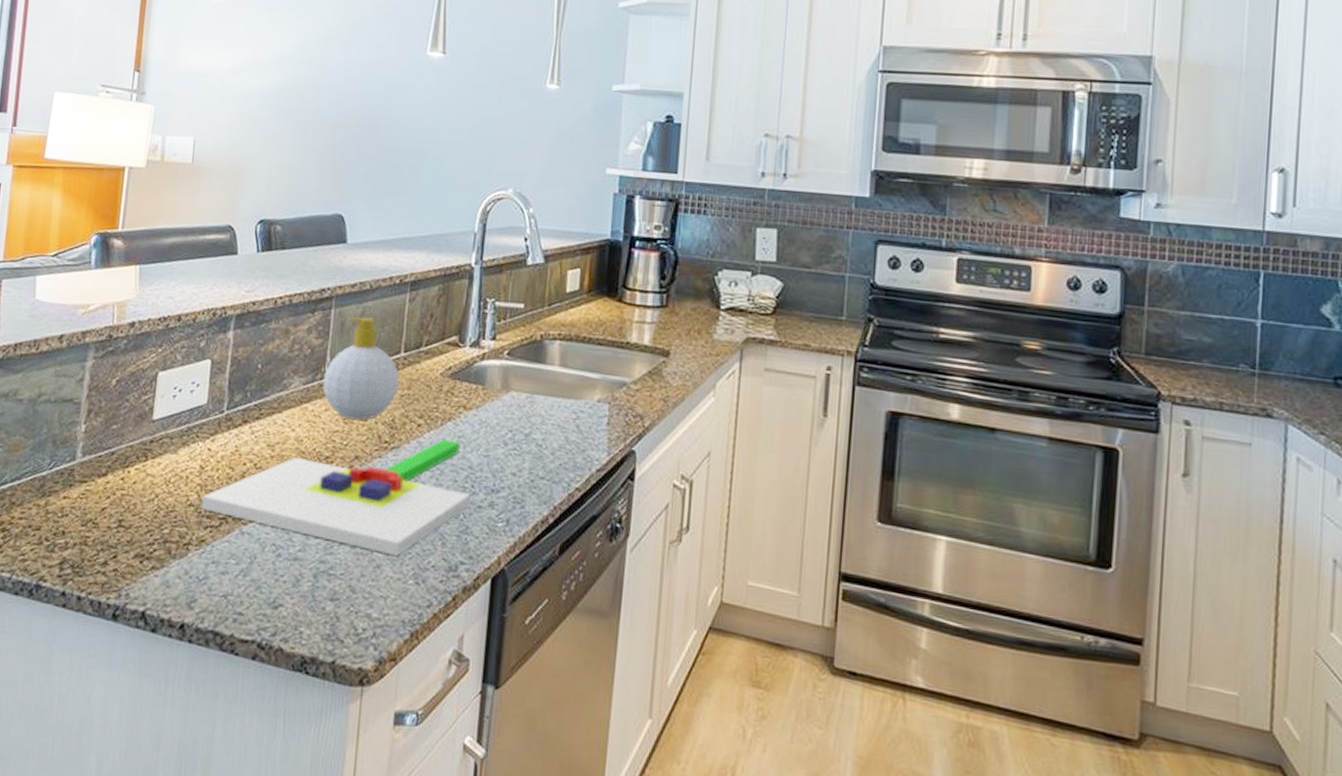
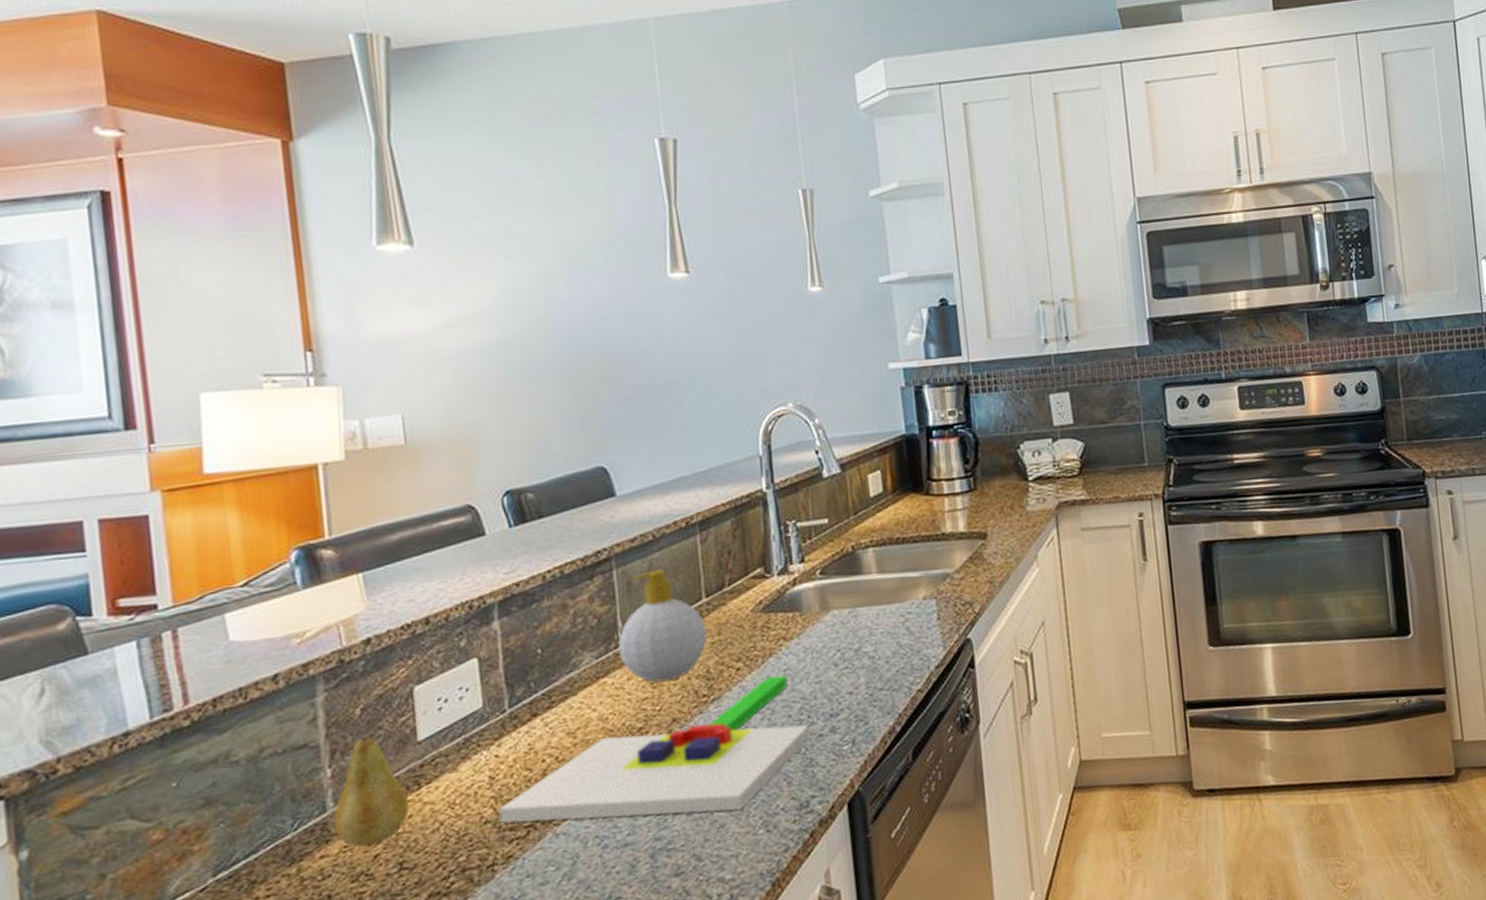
fruit: none [78,404,136,499] -> present [332,735,409,847]

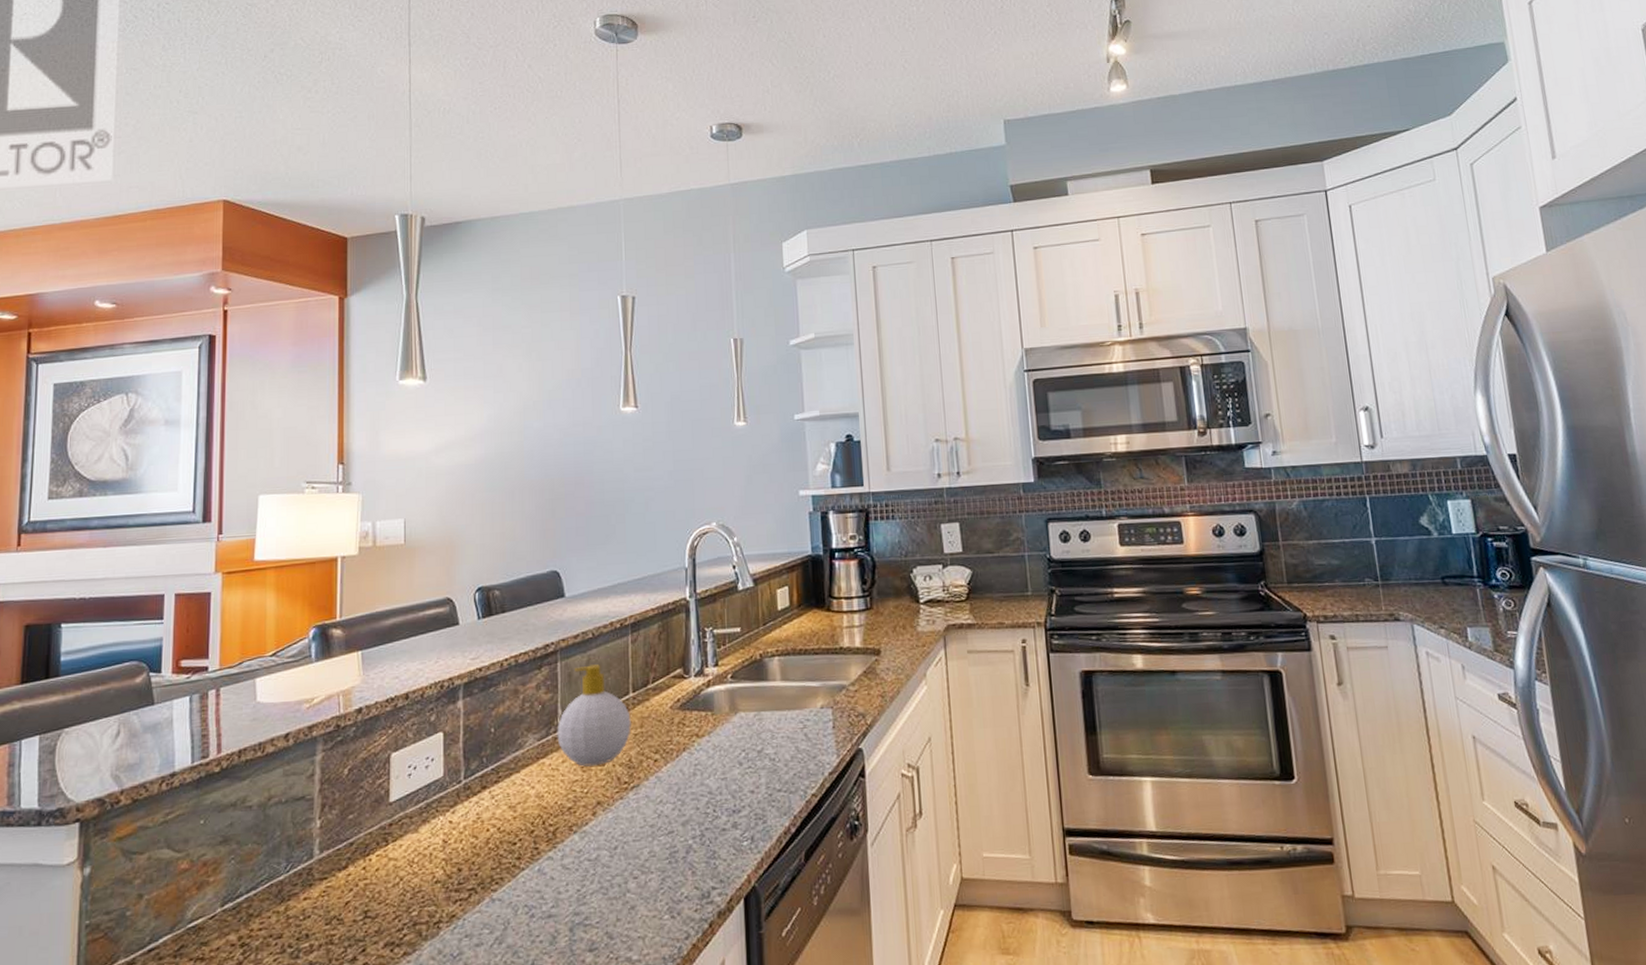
fruit: present [332,735,409,847] -> none [317,793,377,893]
chopping board: present [498,675,810,824] -> none [447,769,714,894]

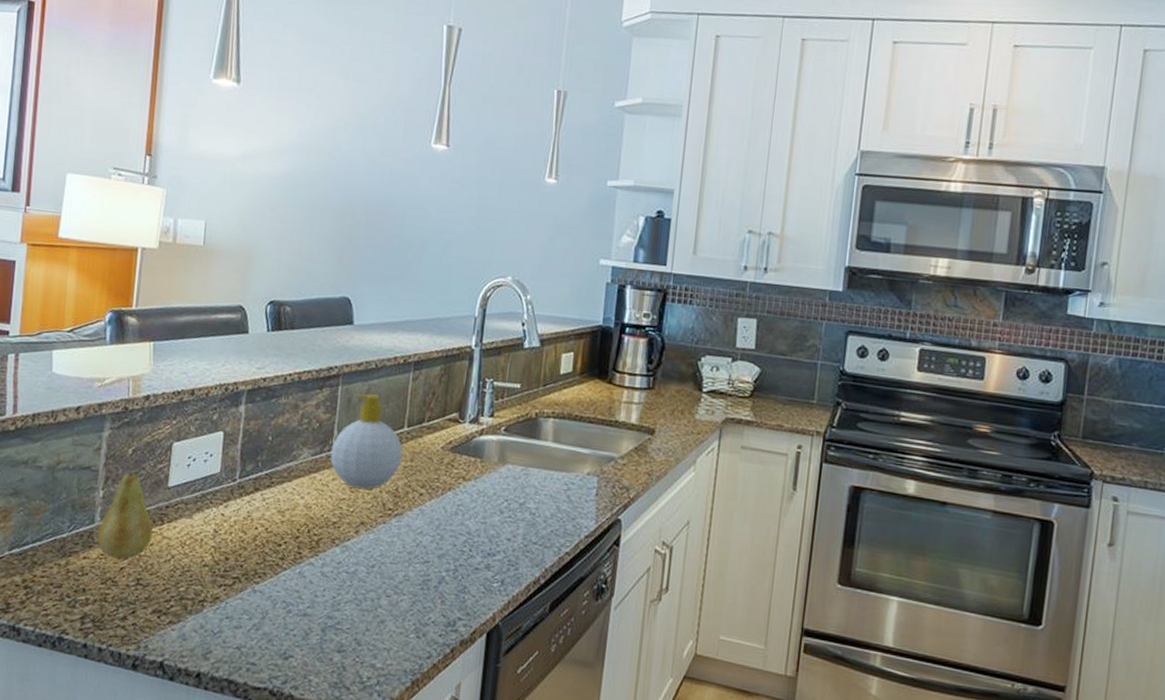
fruit: none [317,793,377,893] -> present [97,471,153,560]

